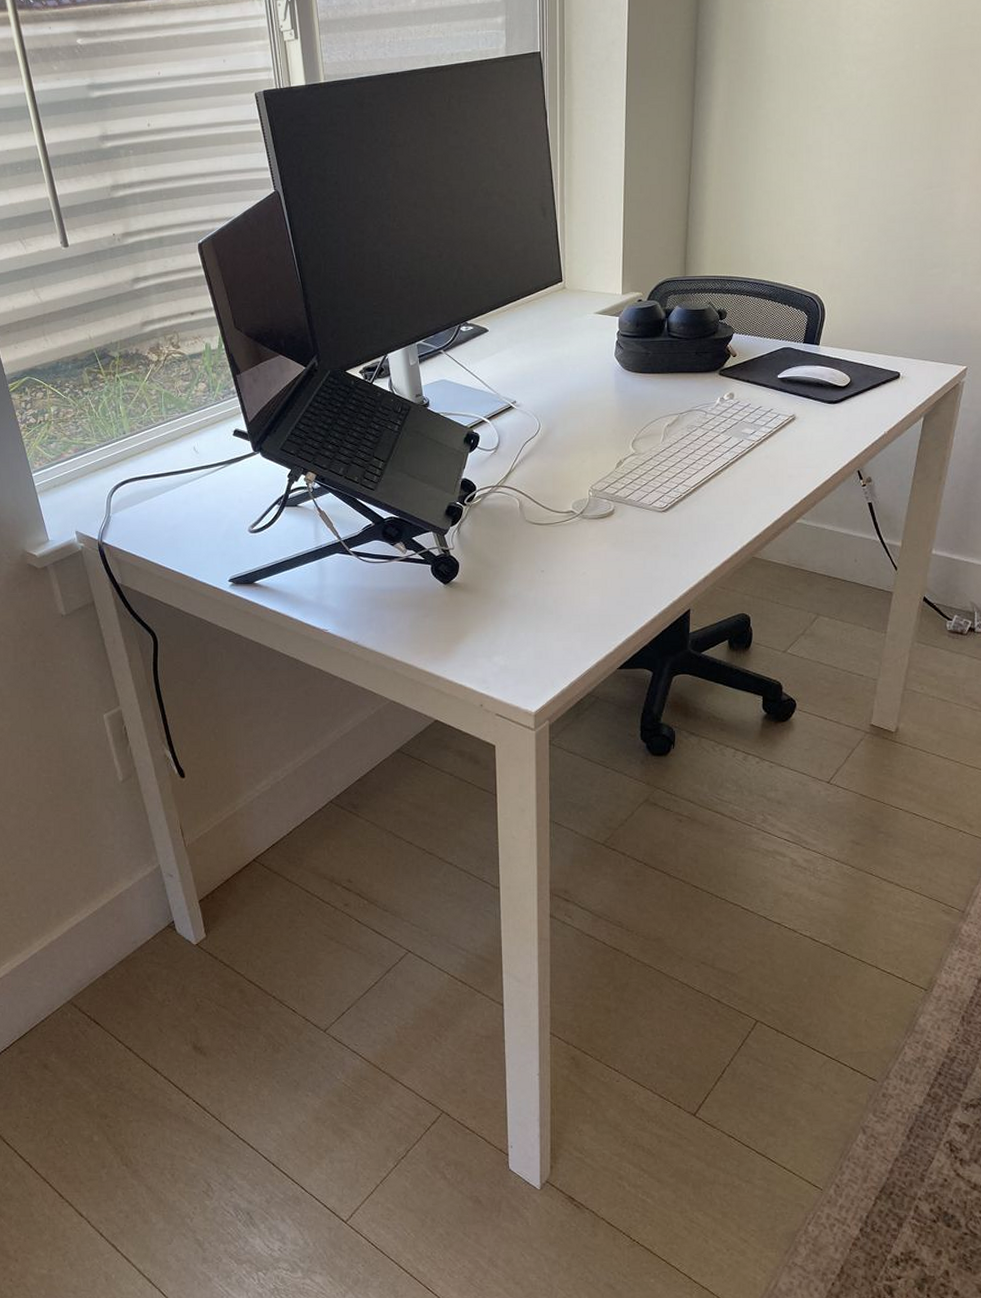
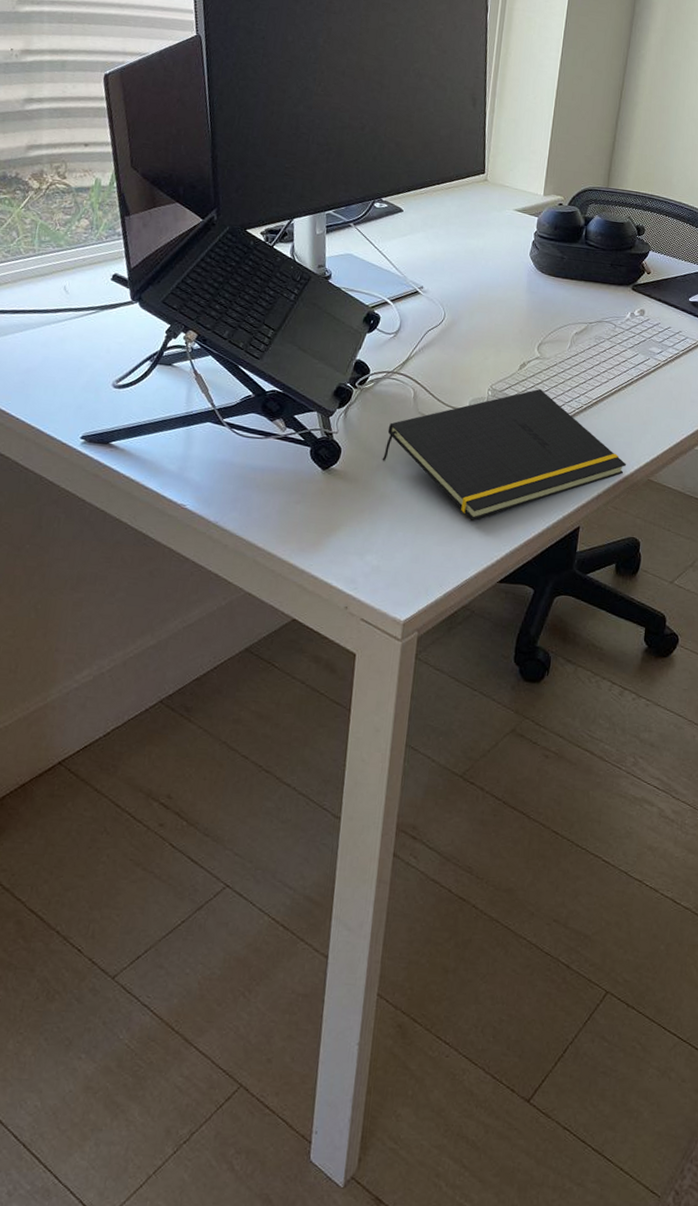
notepad: none [497,483,730,615] -> present [382,388,627,521]

